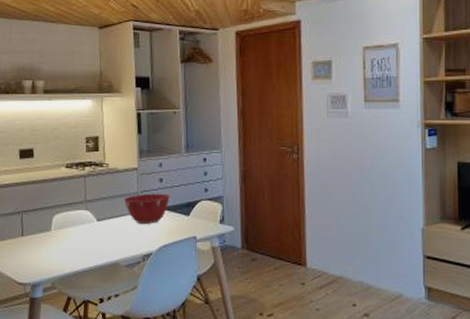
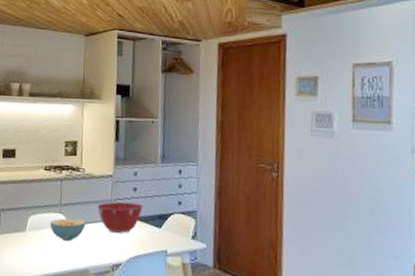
cereal bowl: none [76,213,114,237] -> present [50,218,86,242]

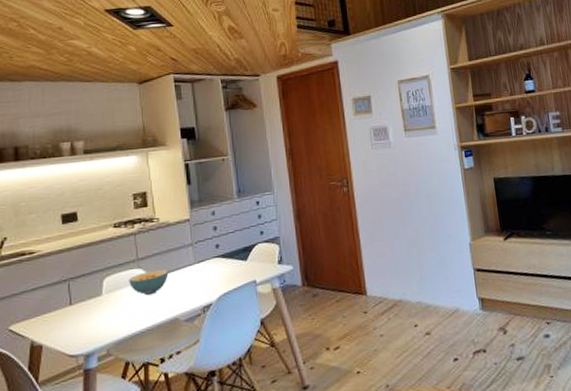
mixing bowl: present [97,201,143,233] -> none [178,241,226,275]

